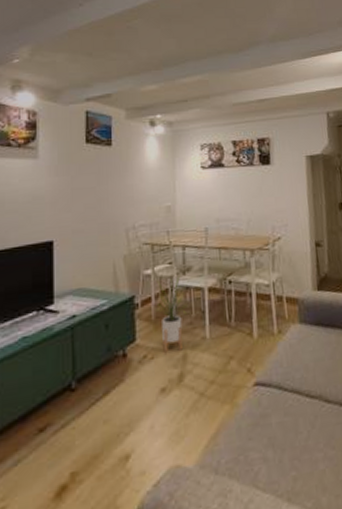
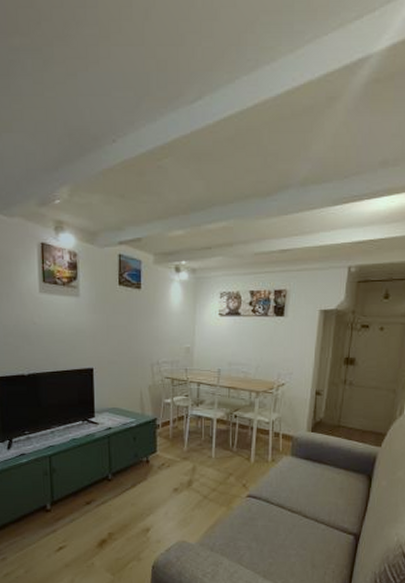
house plant: present [155,274,189,353] -> none [172,406,201,464]

